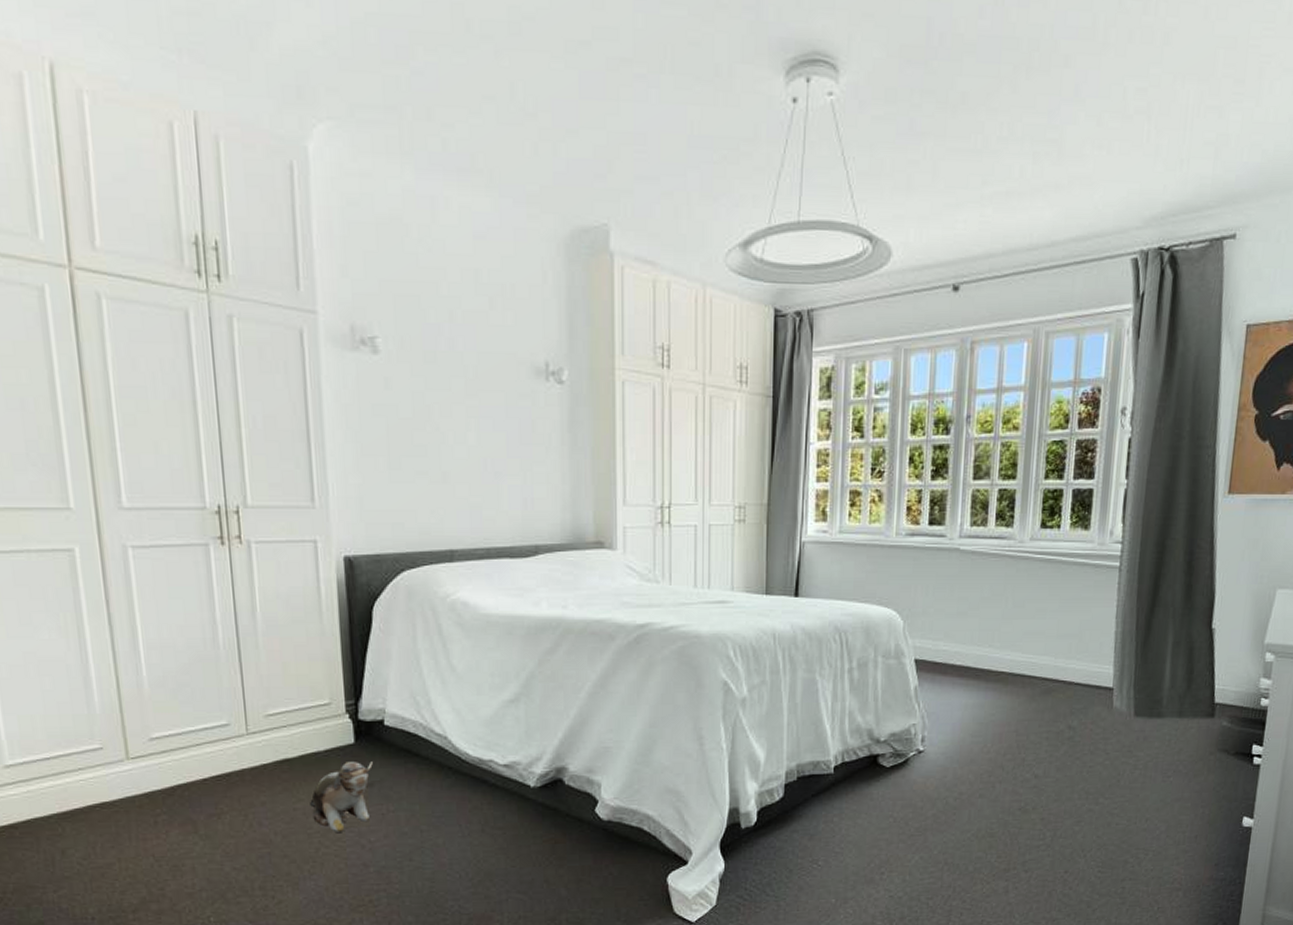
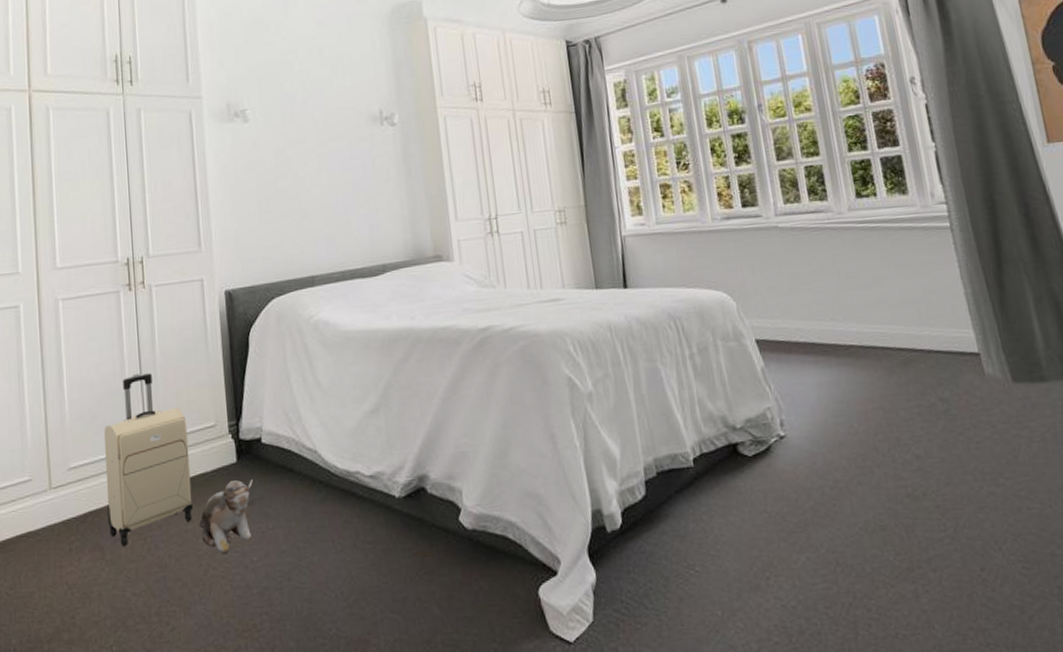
suitcase: none [193,640,302,822] -> present [103,373,193,547]

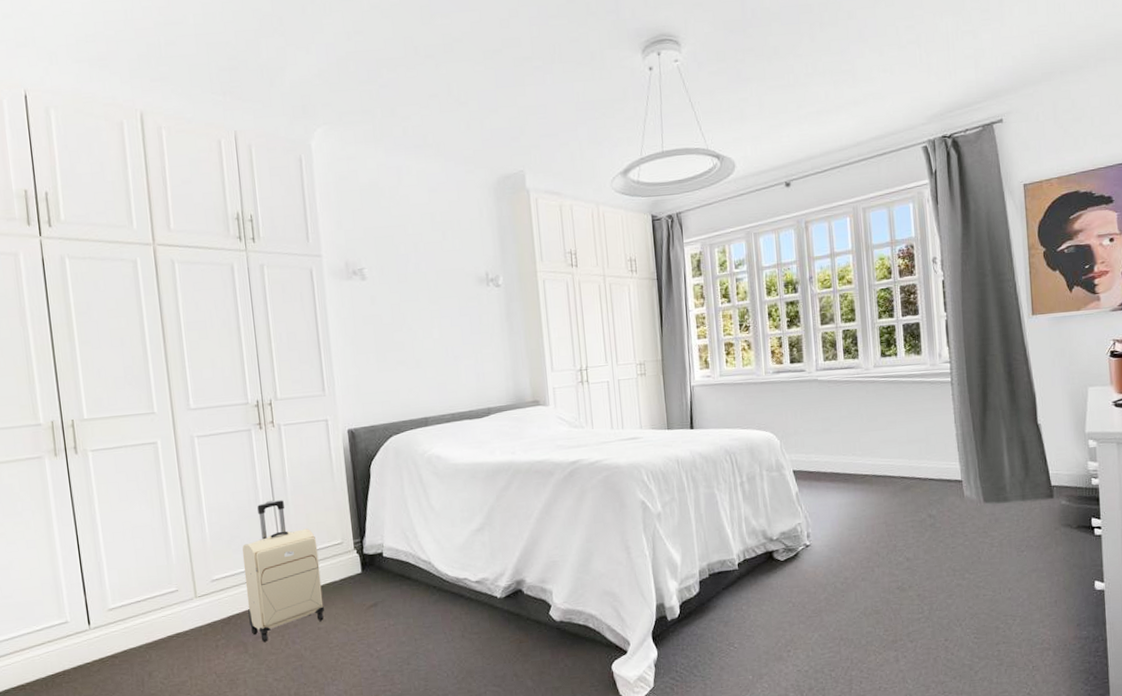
plush toy: present [199,479,253,554] -> none [330,586,376,646]

